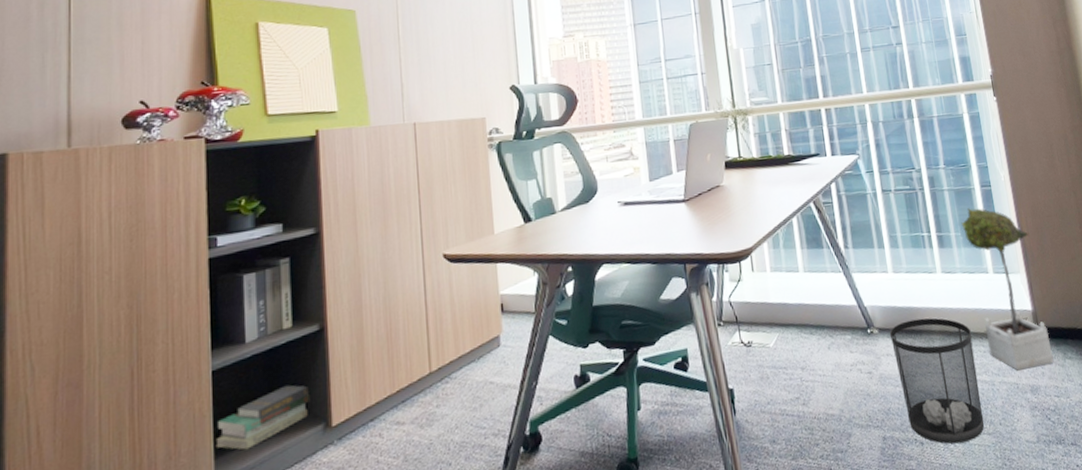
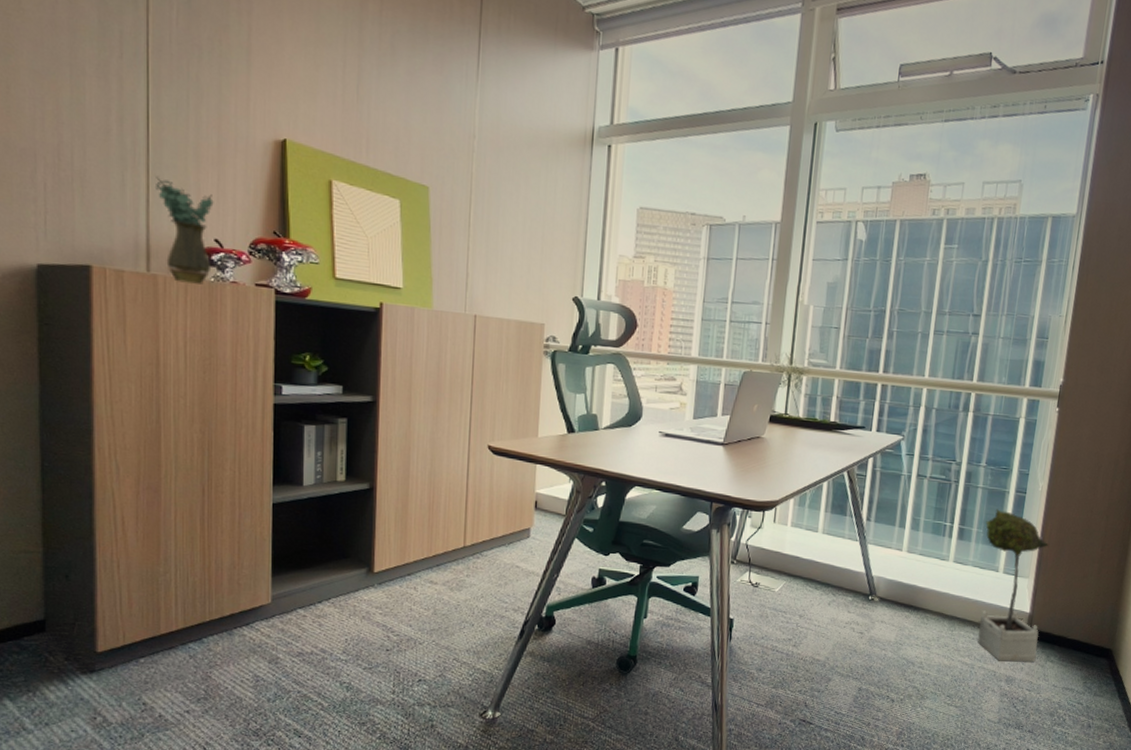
vase: none [78,51,138,152] -> present [156,175,214,285]
books: present [215,384,311,450] -> none [273,529,357,575]
waste bin: present [889,317,984,444] -> none [886,596,966,708]

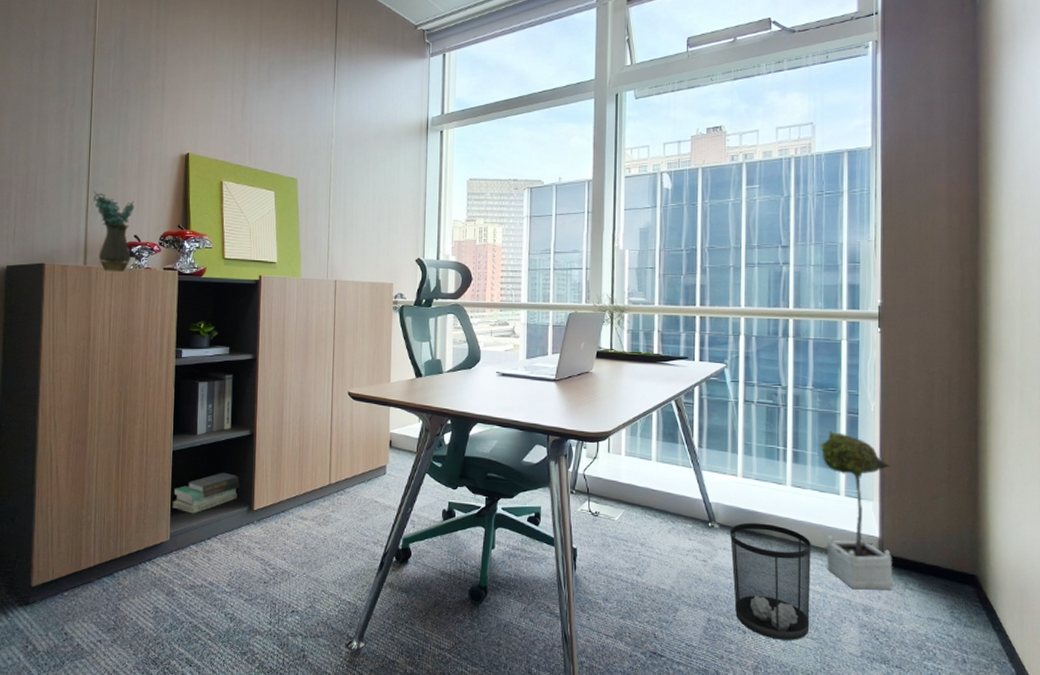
books: none [273,529,357,575] -> present [172,472,240,514]
waste bin: none [886,596,966,708] -> present [729,522,812,640]

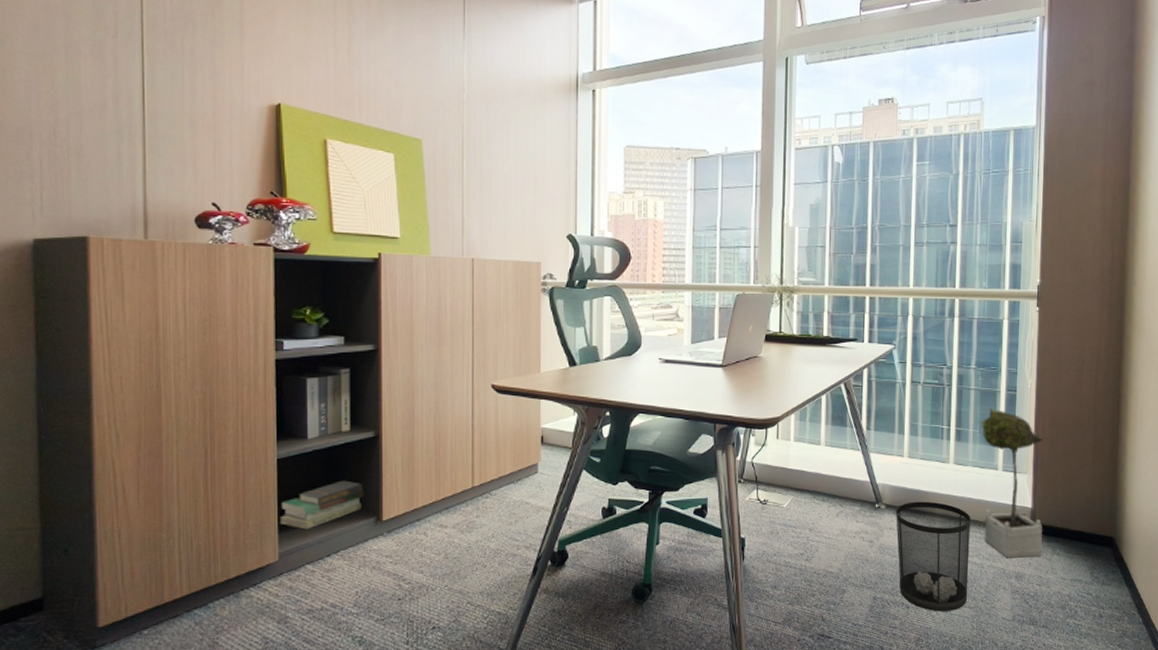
vase: present [93,190,135,273] -> none [152,146,211,249]

